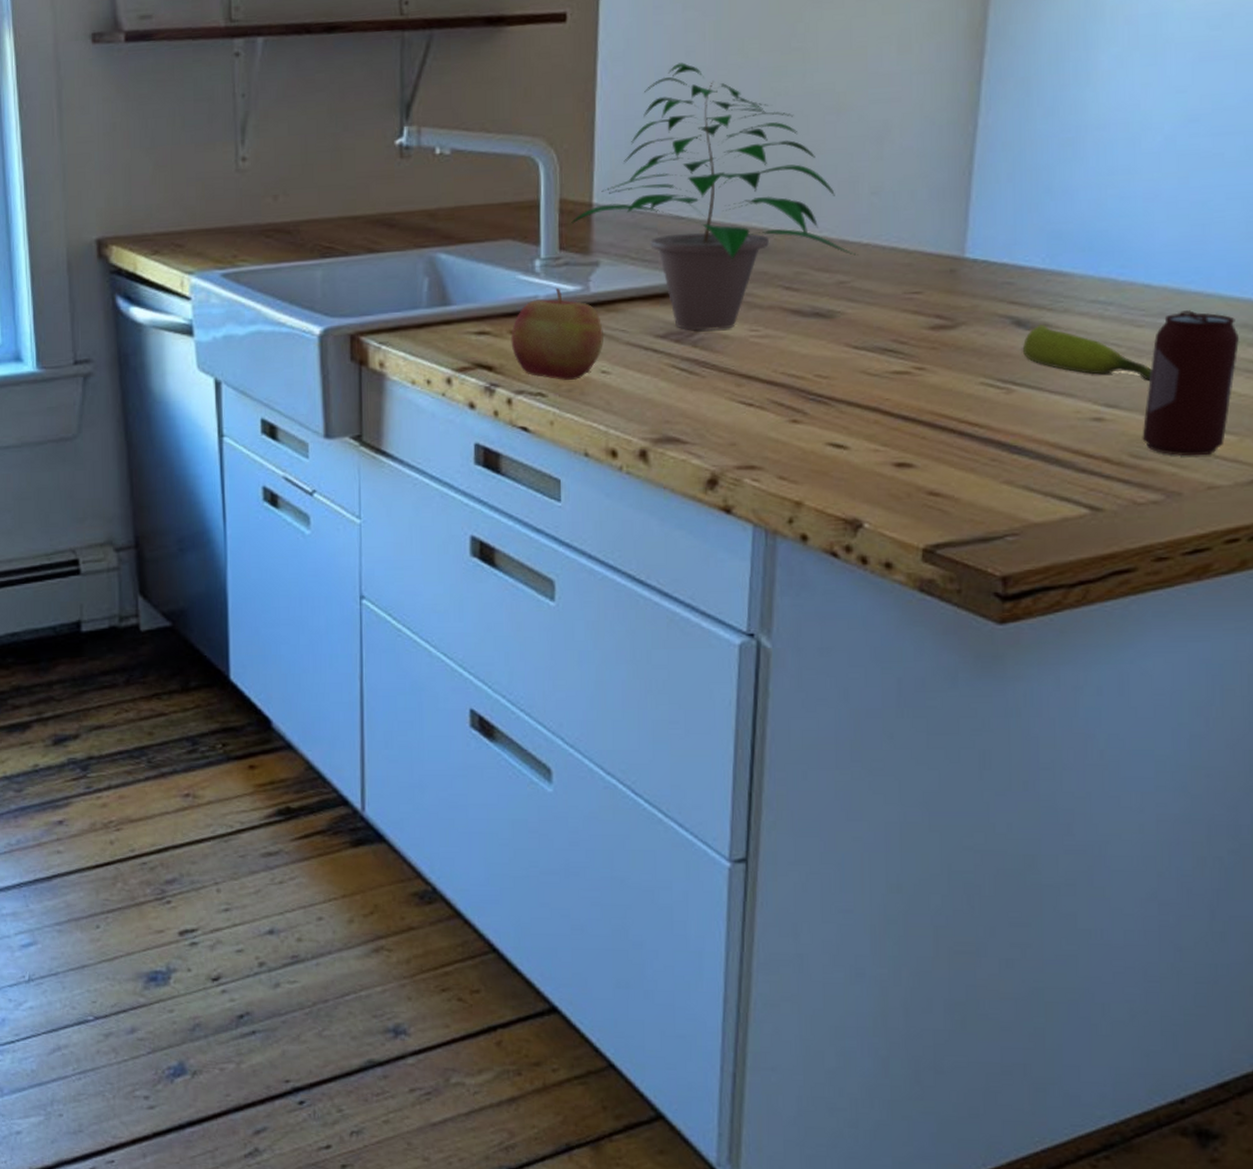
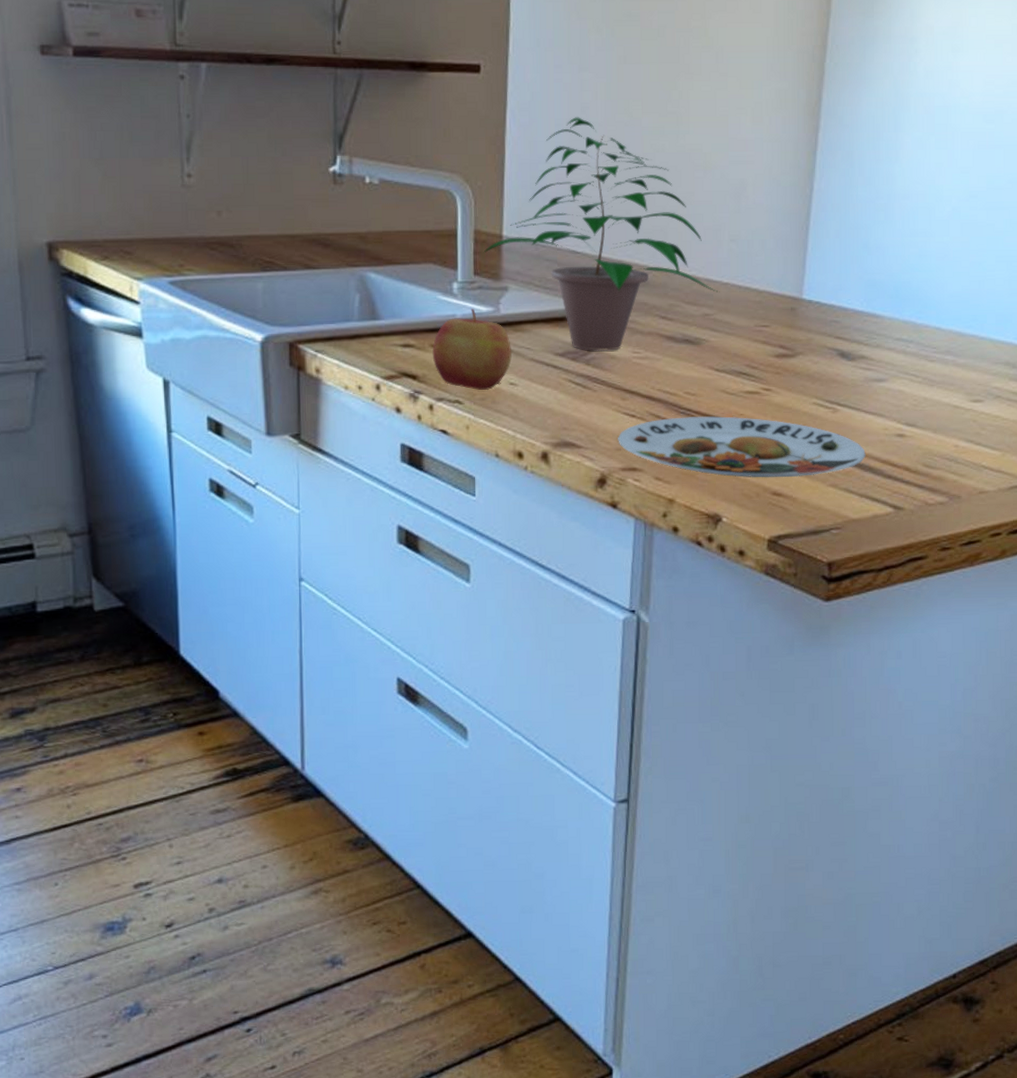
plate: none [732,402,1051,475] -> present [618,416,866,478]
banana: present [1022,324,1152,381] -> none [845,357,941,405]
beverage can: present [1142,310,1240,456] -> none [932,350,1004,467]

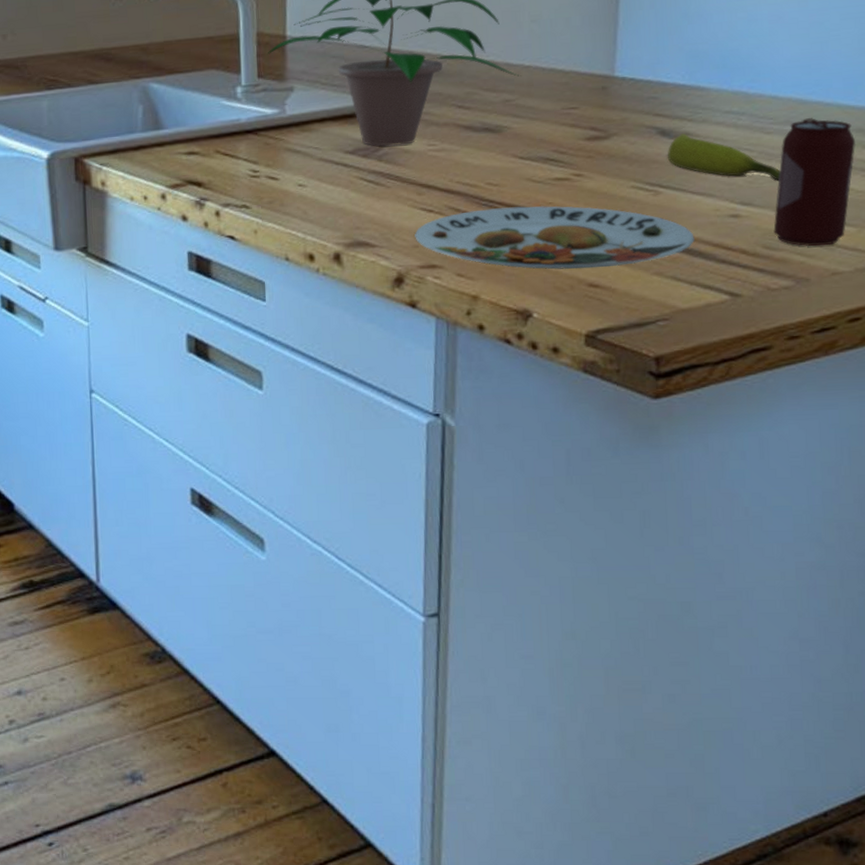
apple: present [432,308,513,390] -> none [217,111,300,193]
banana: none [845,357,941,405] -> present [667,133,781,181]
beverage can: none [932,350,1004,467] -> present [773,118,856,247]

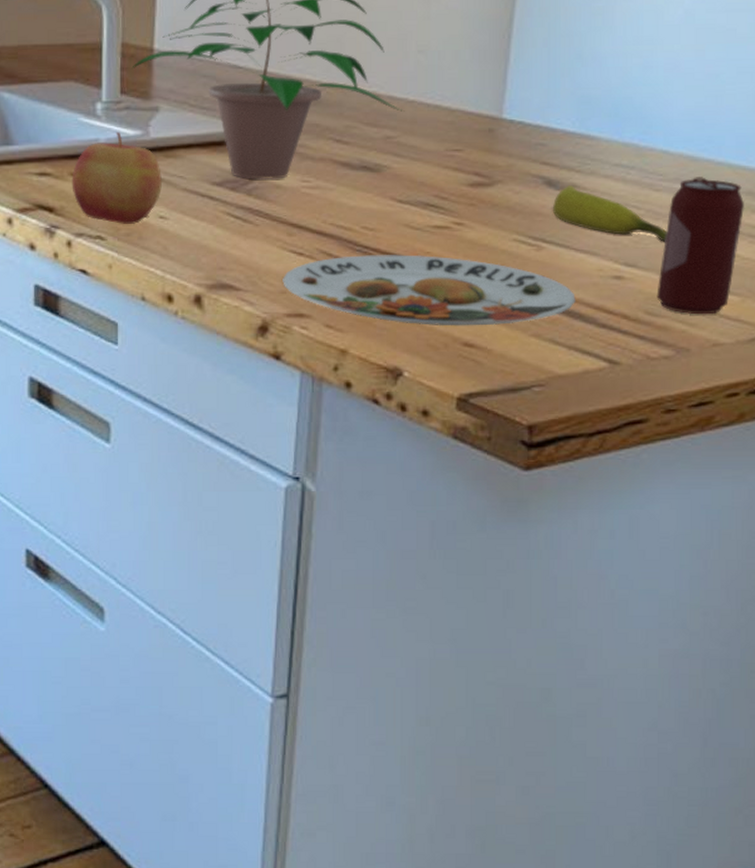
apple: none [217,111,300,193] -> present [72,131,163,224]

